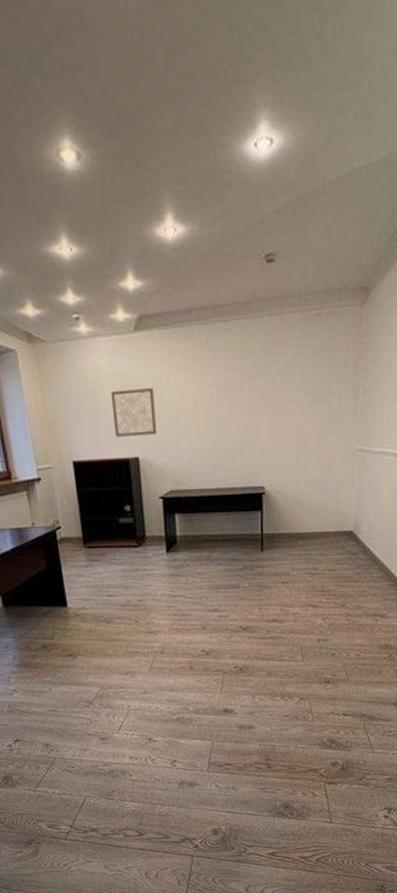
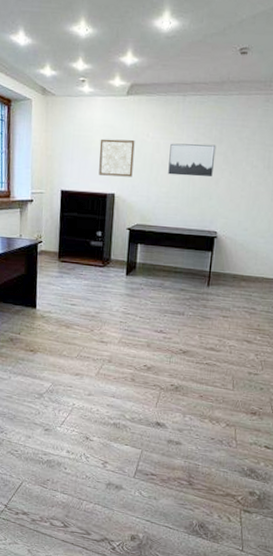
wall art: none [196,381,252,426] -> present [168,143,216,177]

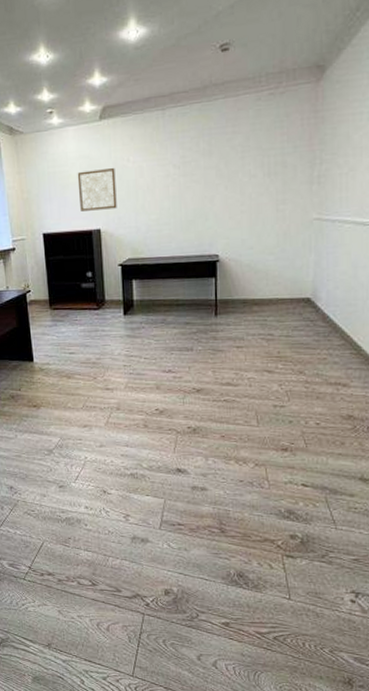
wall art: present [168,143,216,177] -> none [154,158,207,200]

